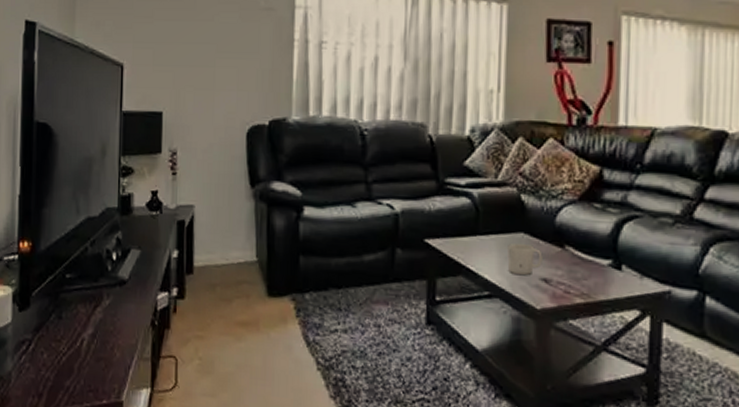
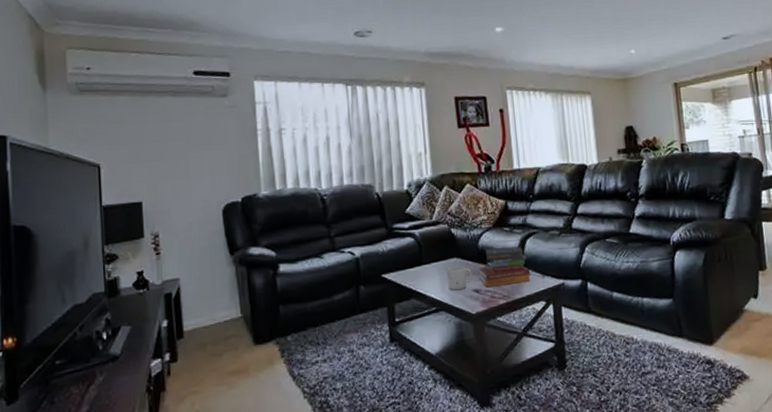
books: none [552,228,623,282] -> present [479,246,531,288]

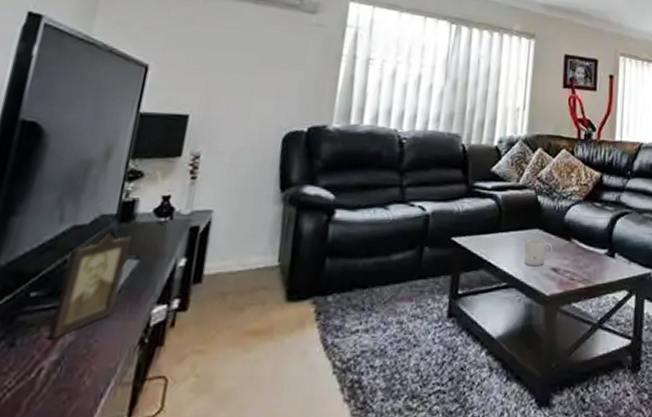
photo frame: none [58,307,122,395] -> present [24,233,132,339]
books: present [479,246,531,288] -> none [560,224,616,268]

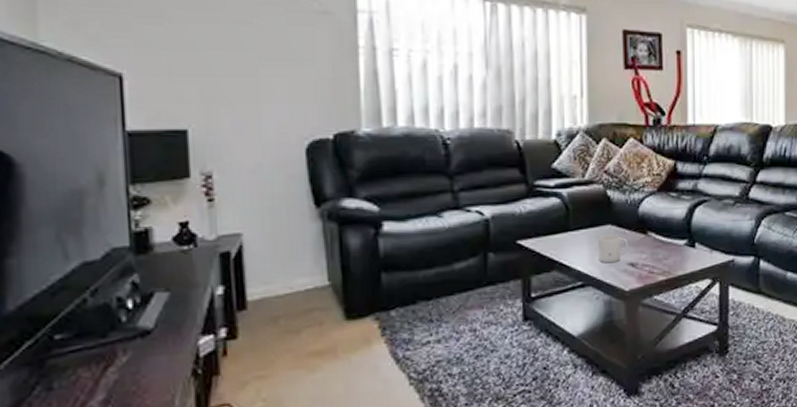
photo frame: present [24,233,132,339] -> none [59,267,156,379]

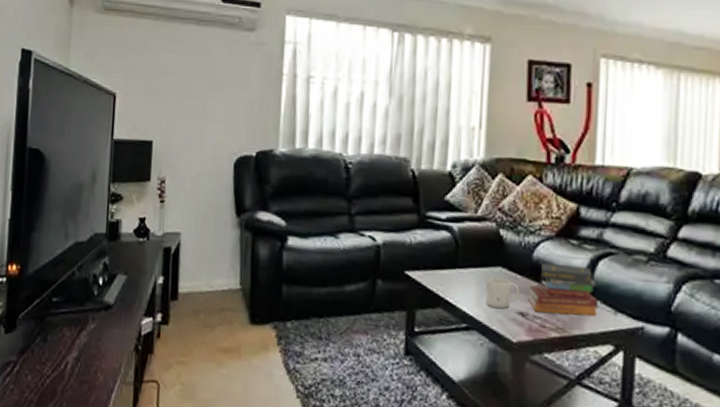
books: none [637,215,696,261] -> present [529,263,598,317]

